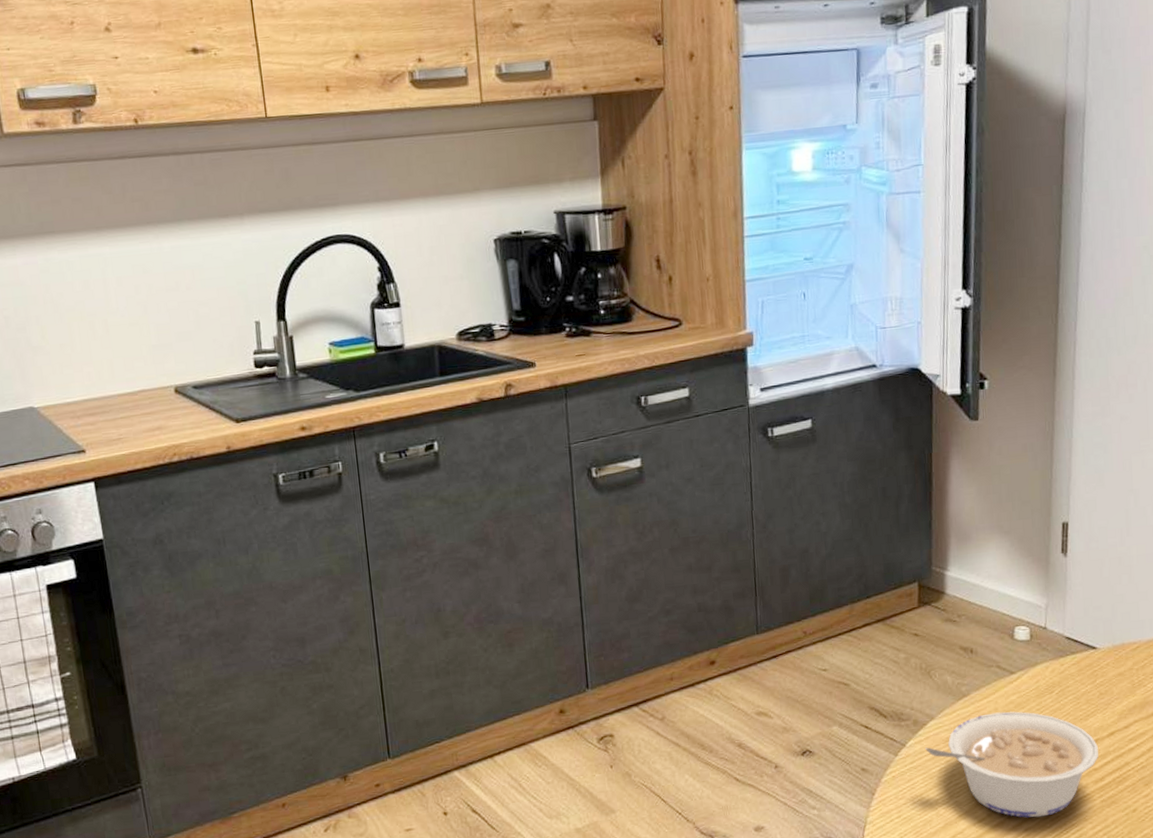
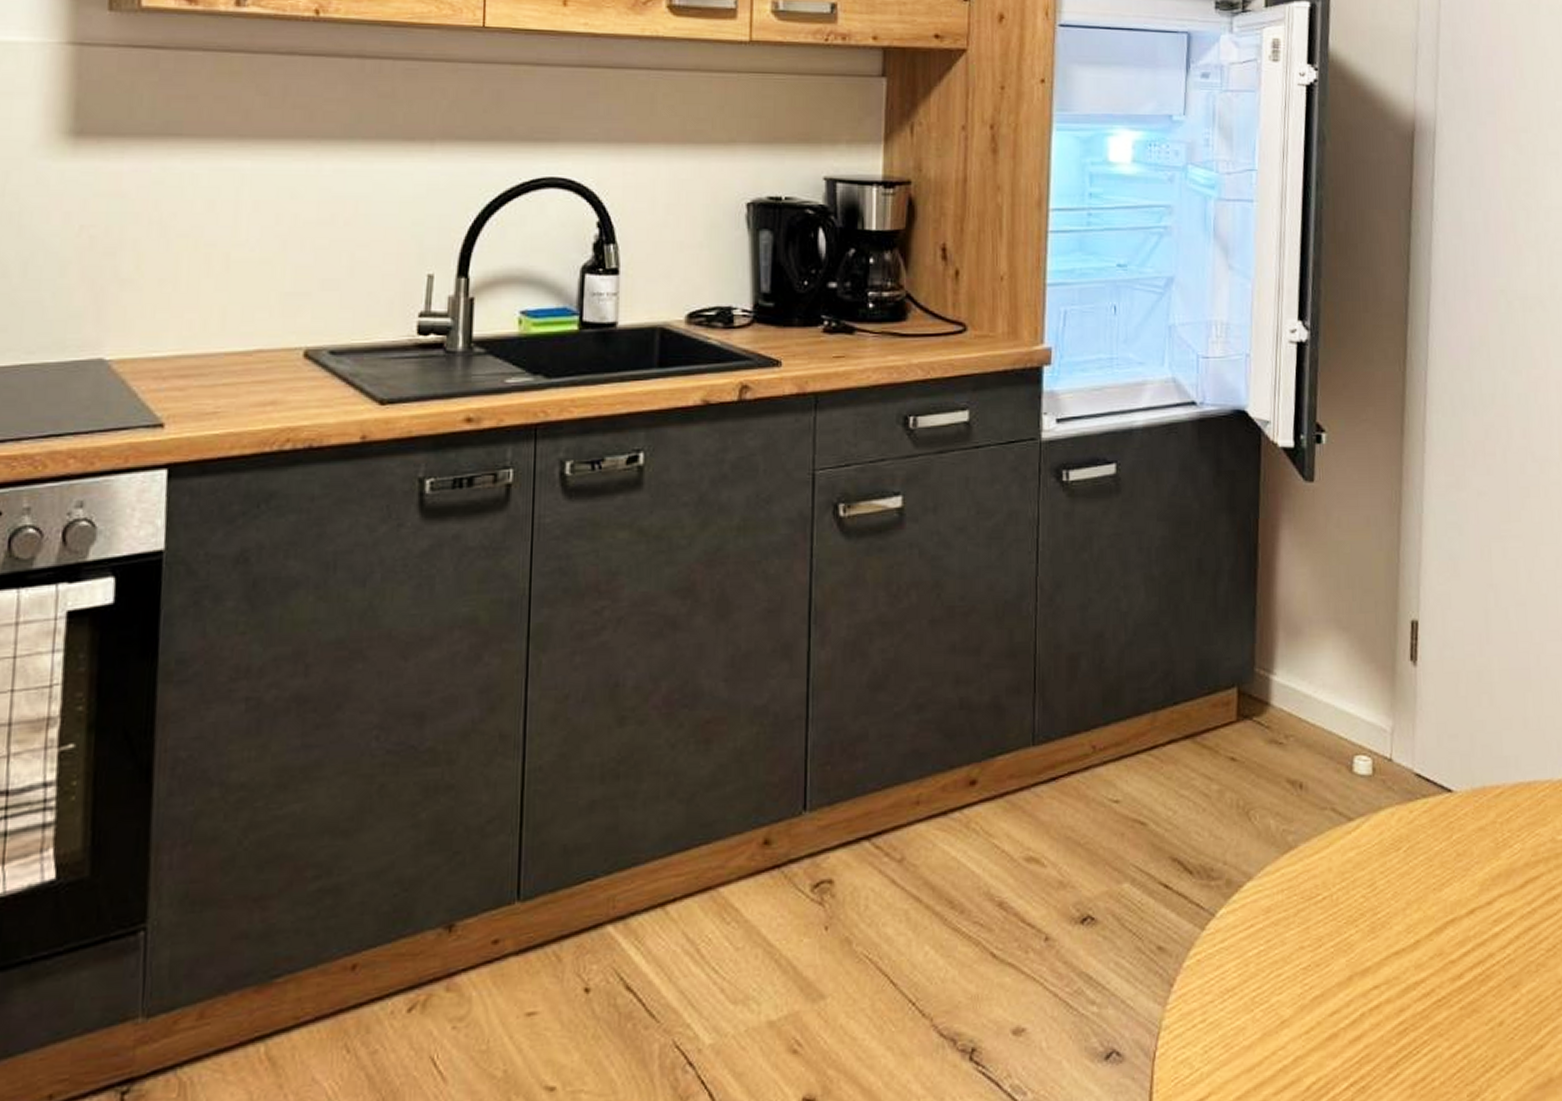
legume: present [925,711,1098,818] -> none [1240,872,1456,1029]

